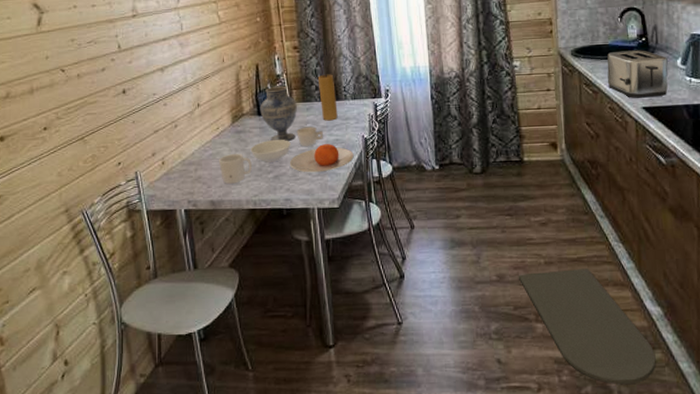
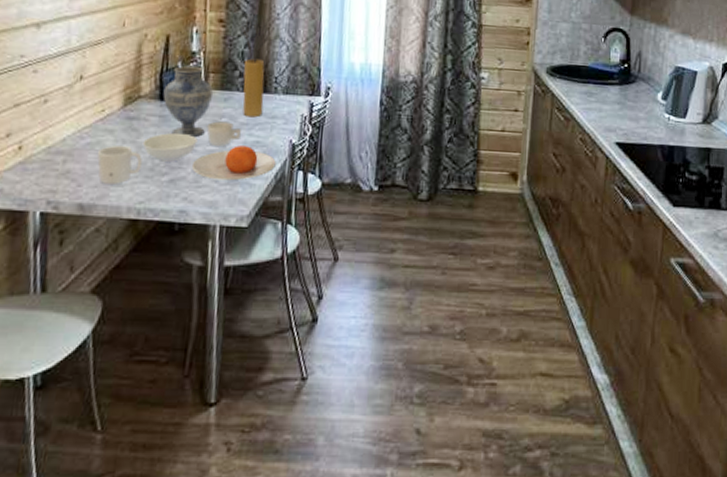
door mat: present [518,269,656,385] -> none [453,324,596,465]
toaster: present [607,50,668,98] -> none [581,75,648,133]

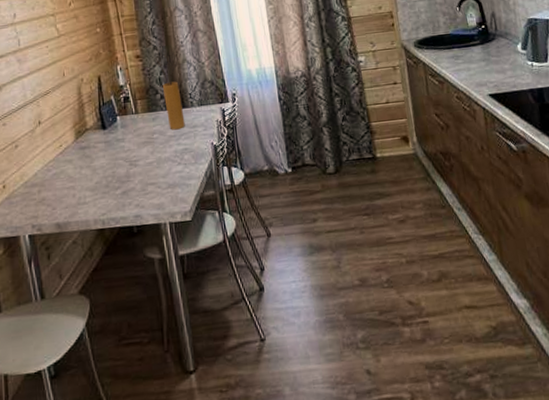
mug: present [97,145,142,185] -> none [63,170,99,204]
bowl: present [142,132,198,162] -> none [96,152,138,178]
ceramic jug: present [163,65,213,138] -> none [104,96,143,156]
plate: present [191,145,276,181] -> none [137,154,204,186]
cup: present [207,121,241,148] -> none [143,137,171,160]

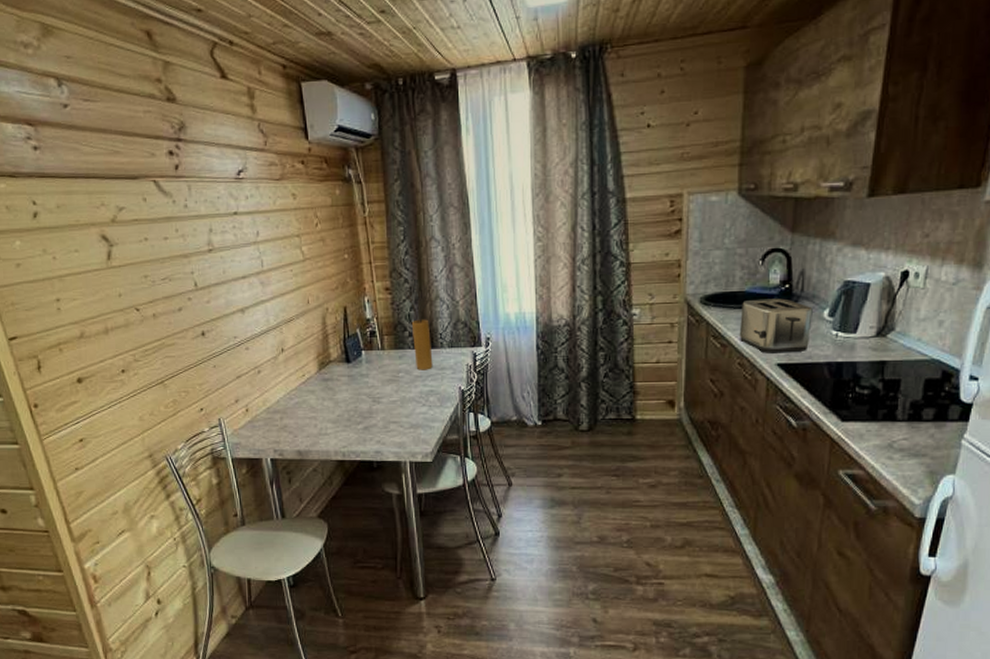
toaster: none [449,37,512,86] -> present [739,298,813,353]

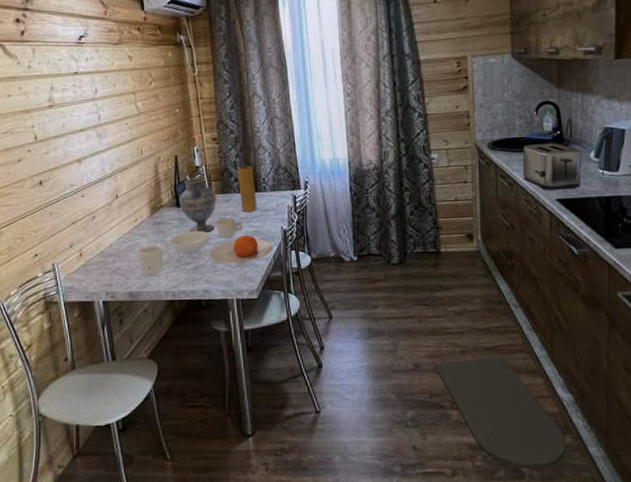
mug: none [305,402,340,434] -> present [138,244,171,275]
bowl: none [338,388,382,413] -> present [169,230,210,254]
ceramic jug: none [348,331,389,392] -> present [179,177,216,234]
plate: none [380,395,450,425] -> present [208,235,273,264]
cup: none [388,376,417,398] -> present [216,218,242,239]
door mat: none [620,534,762,649] -> present [434,357,567,469]

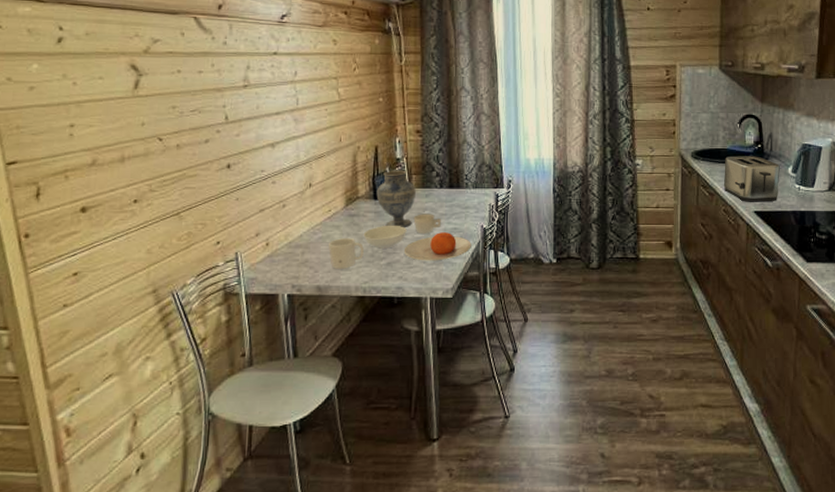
vase: present [231,130,258,213] -> none [435,124,463,209]
door mat: present [434,357,567,469] -> none [626,366,751,479]

